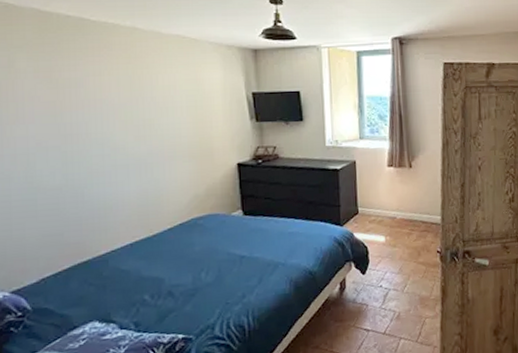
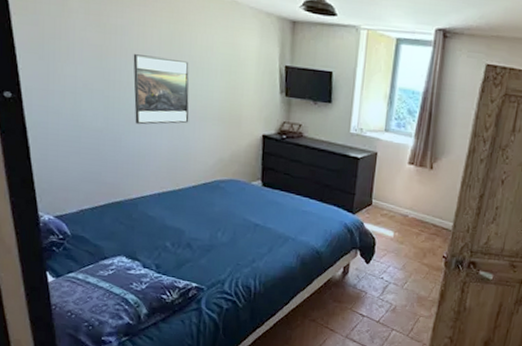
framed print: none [90,103,158,175] -> present [133,54,190,125]

